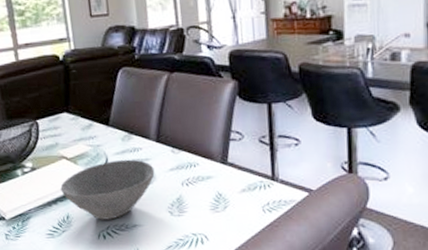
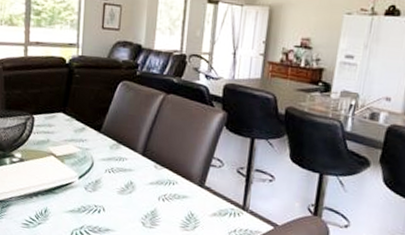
bowl: present [60,159,155,220] -> none [44,165,136,221]

